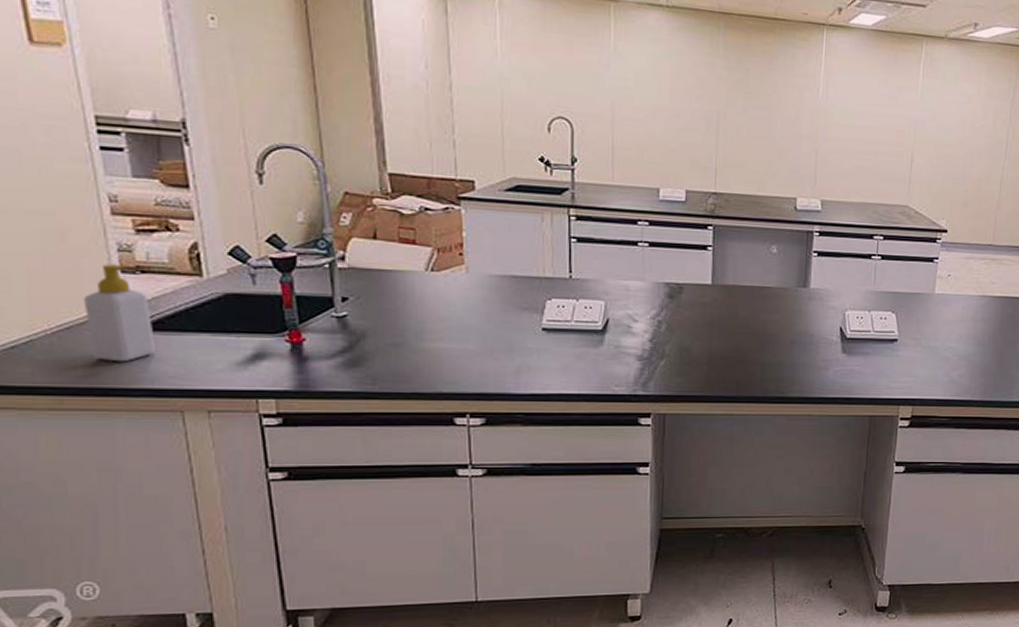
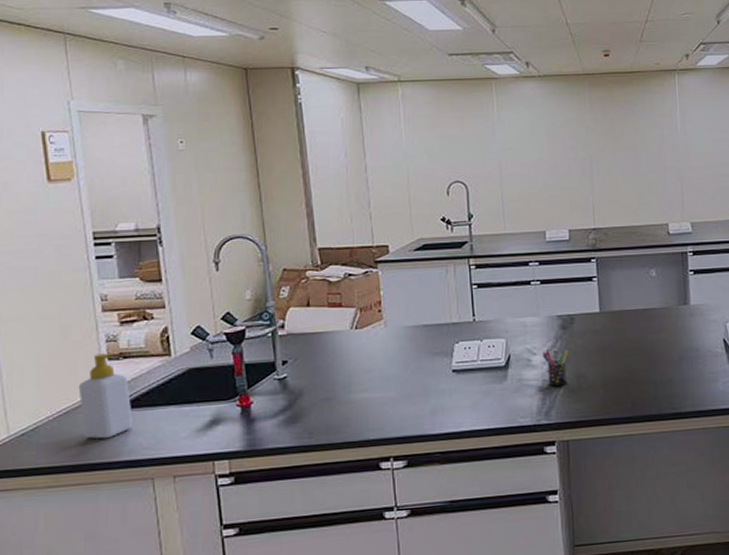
pen holder: none [645,318,674,358] -> present [543,349,569,387]

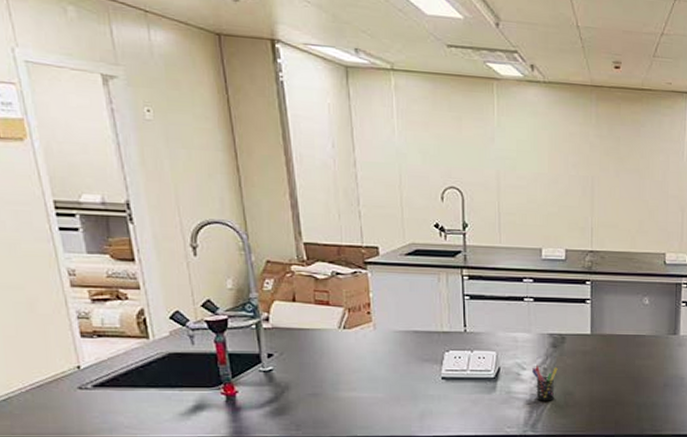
soap bottle: present [78,353,132,439] -> none [50,330,112,415]

